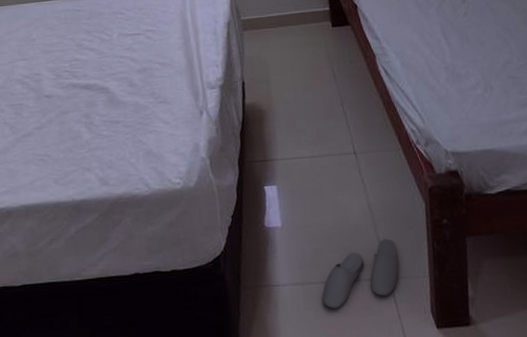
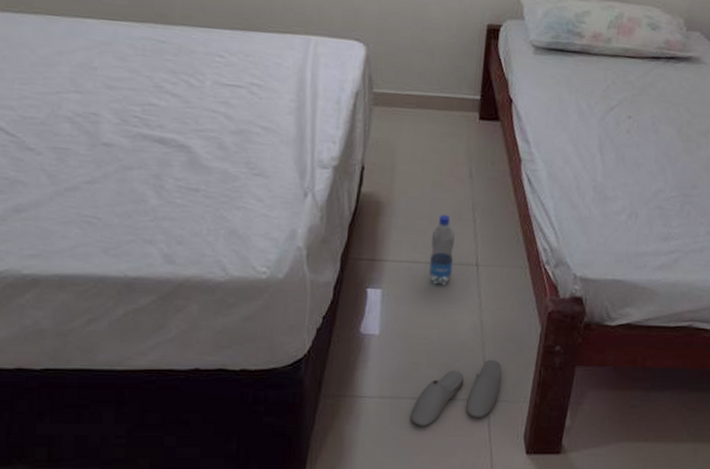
bottle: none [310,112,335,176] -> present [429,214,455,285]

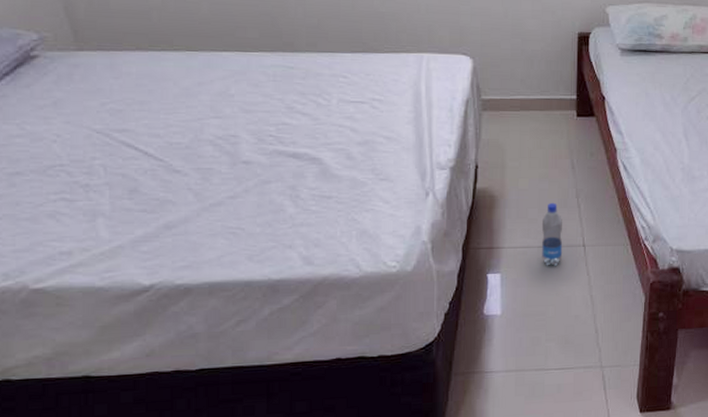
slippers: present [410,359,502,426] -> none [533,329,613,395]

